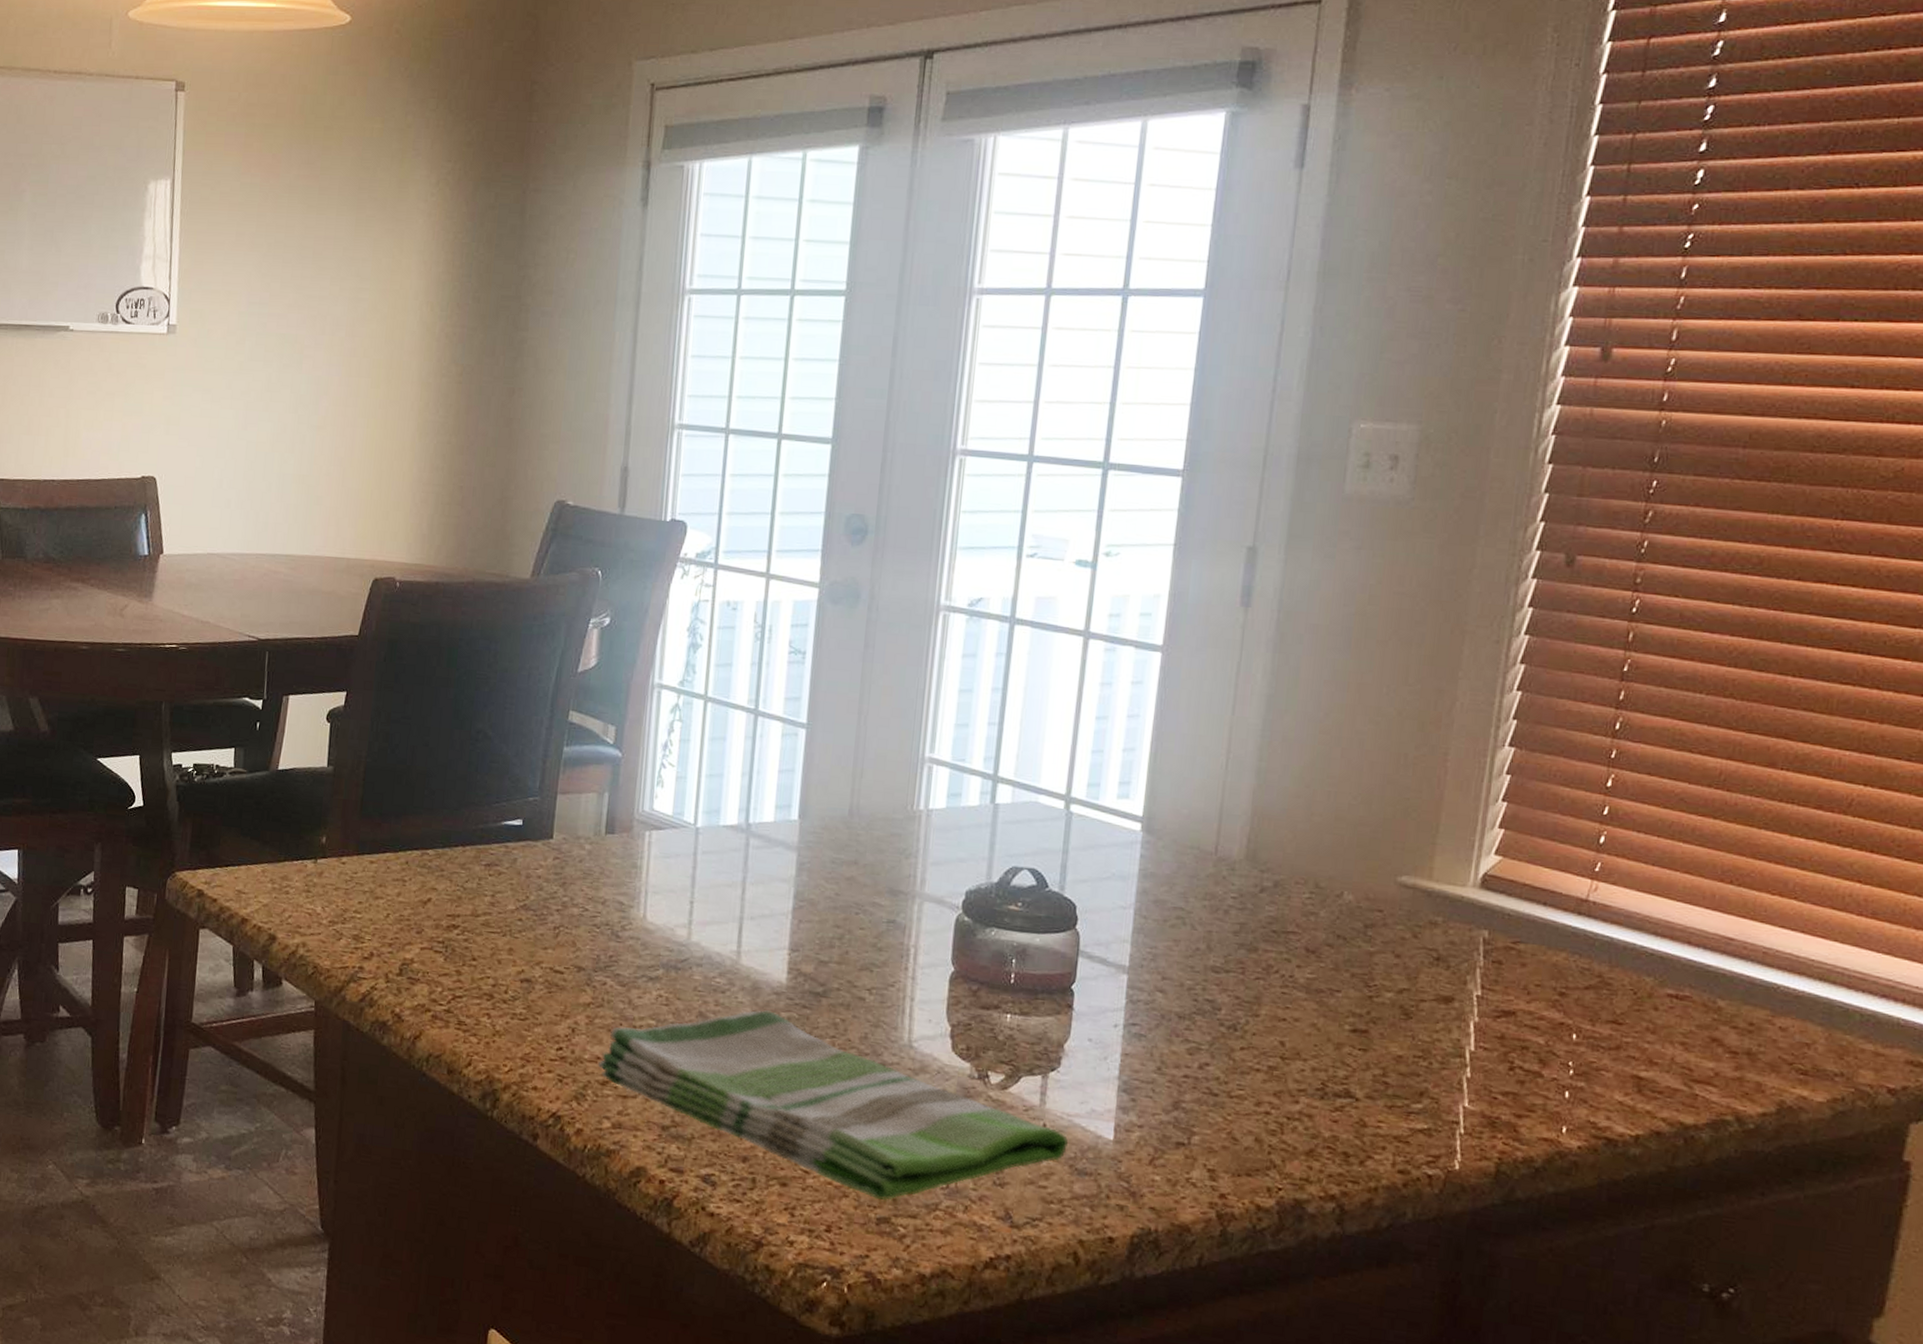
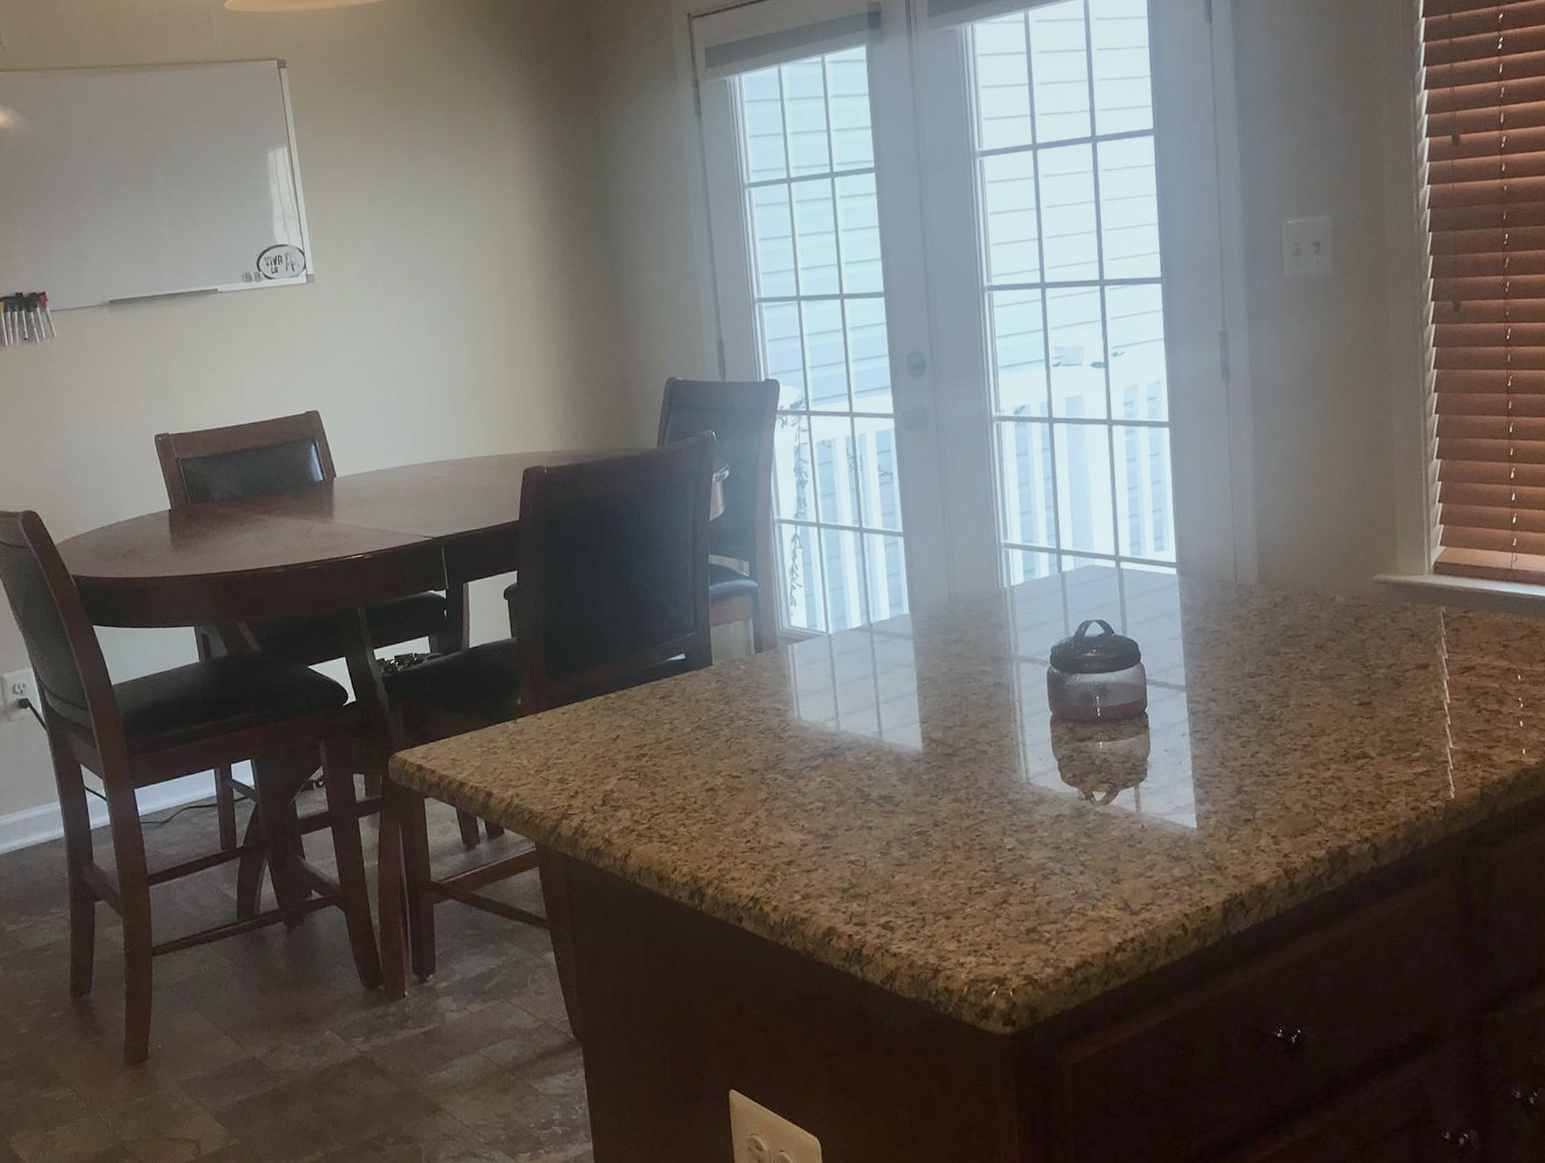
dish towel: present [597,1010,1068,1201] -> none [781,776,1163,915]

